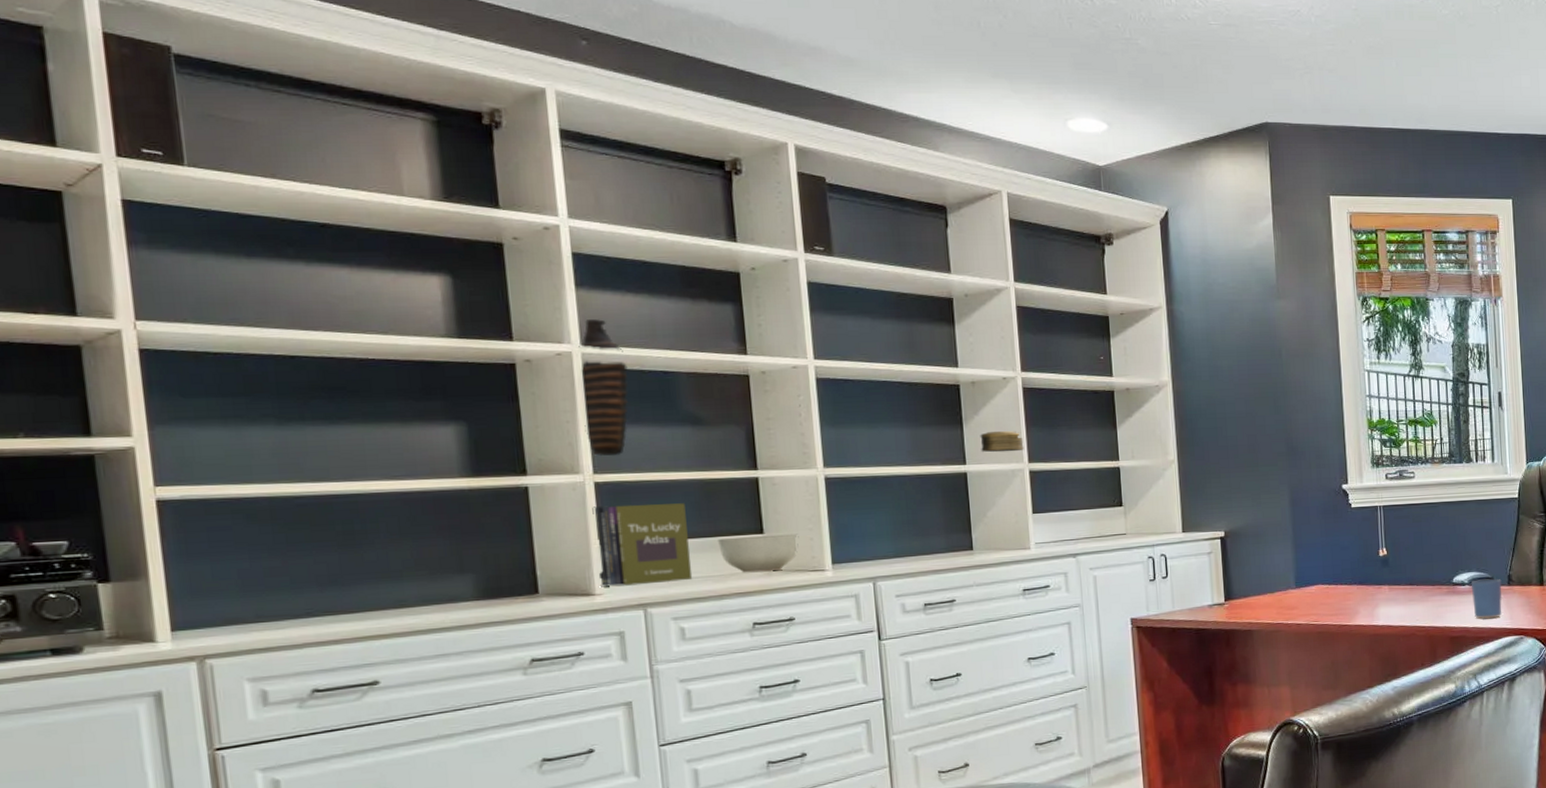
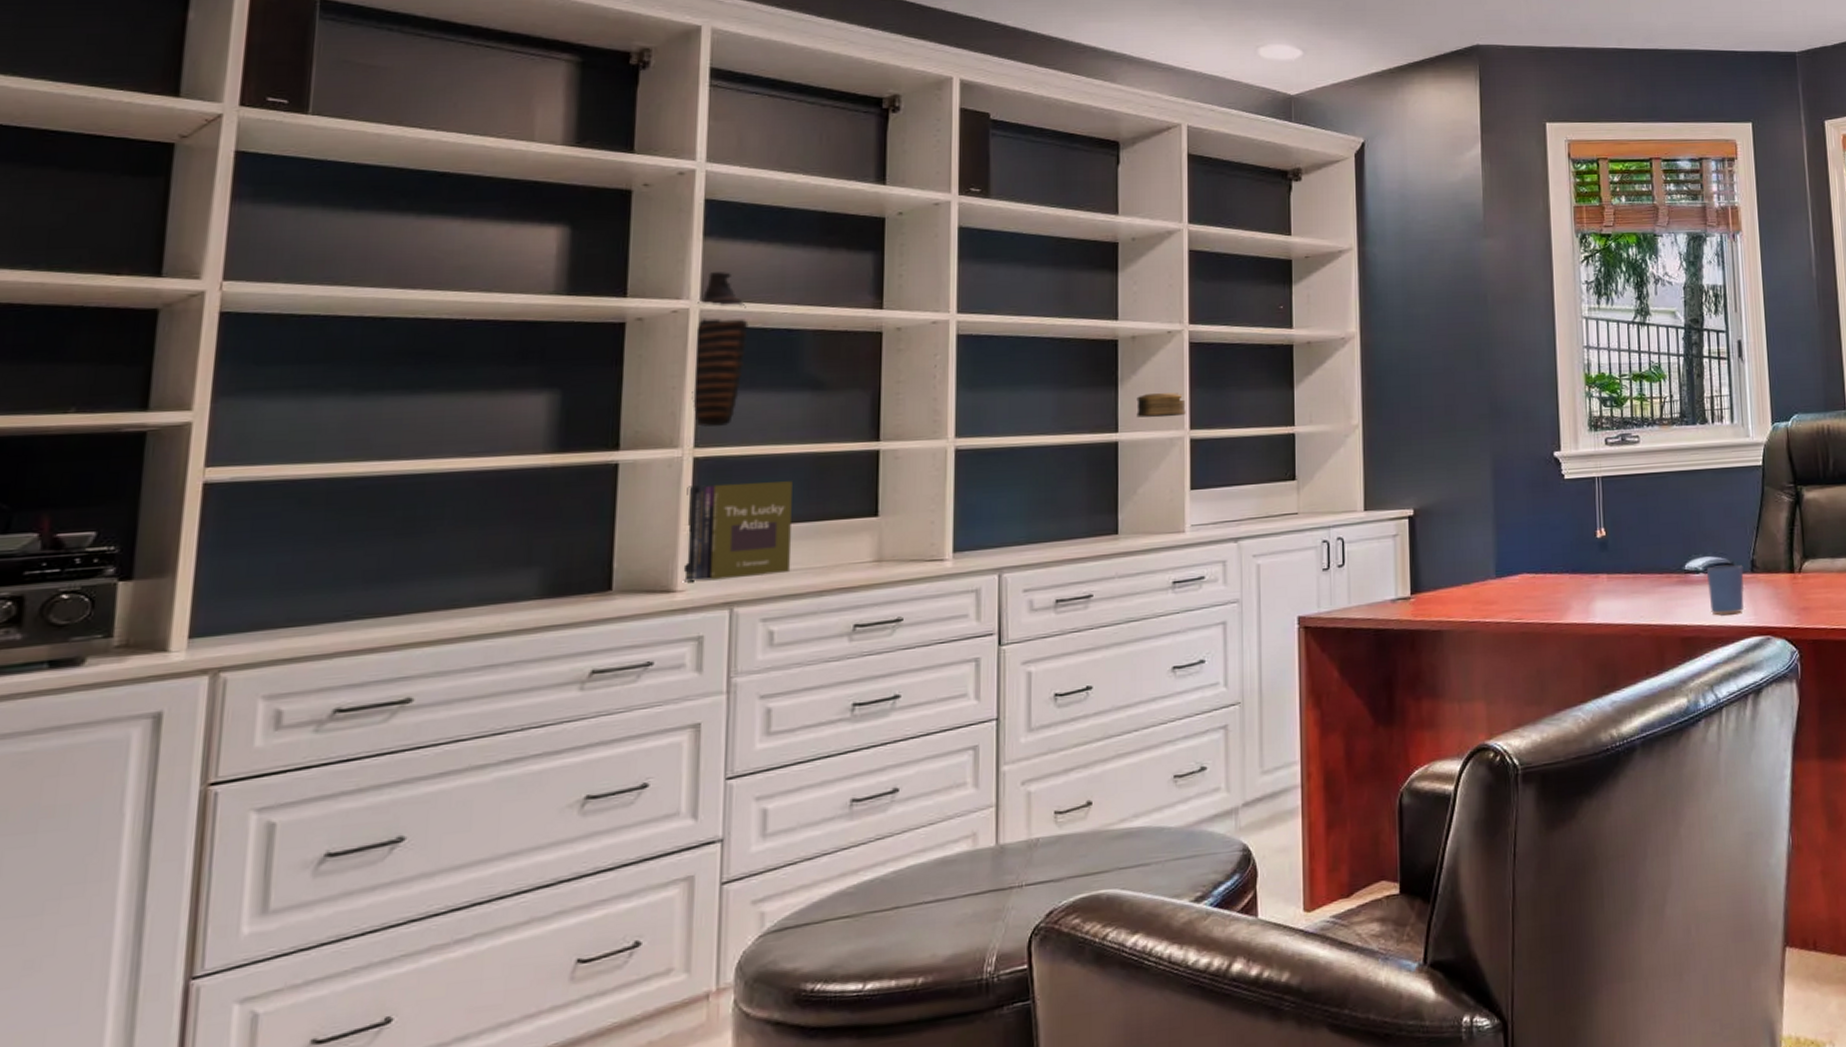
bowl: present [718,534,799,573] -> none [825,516,919,564]

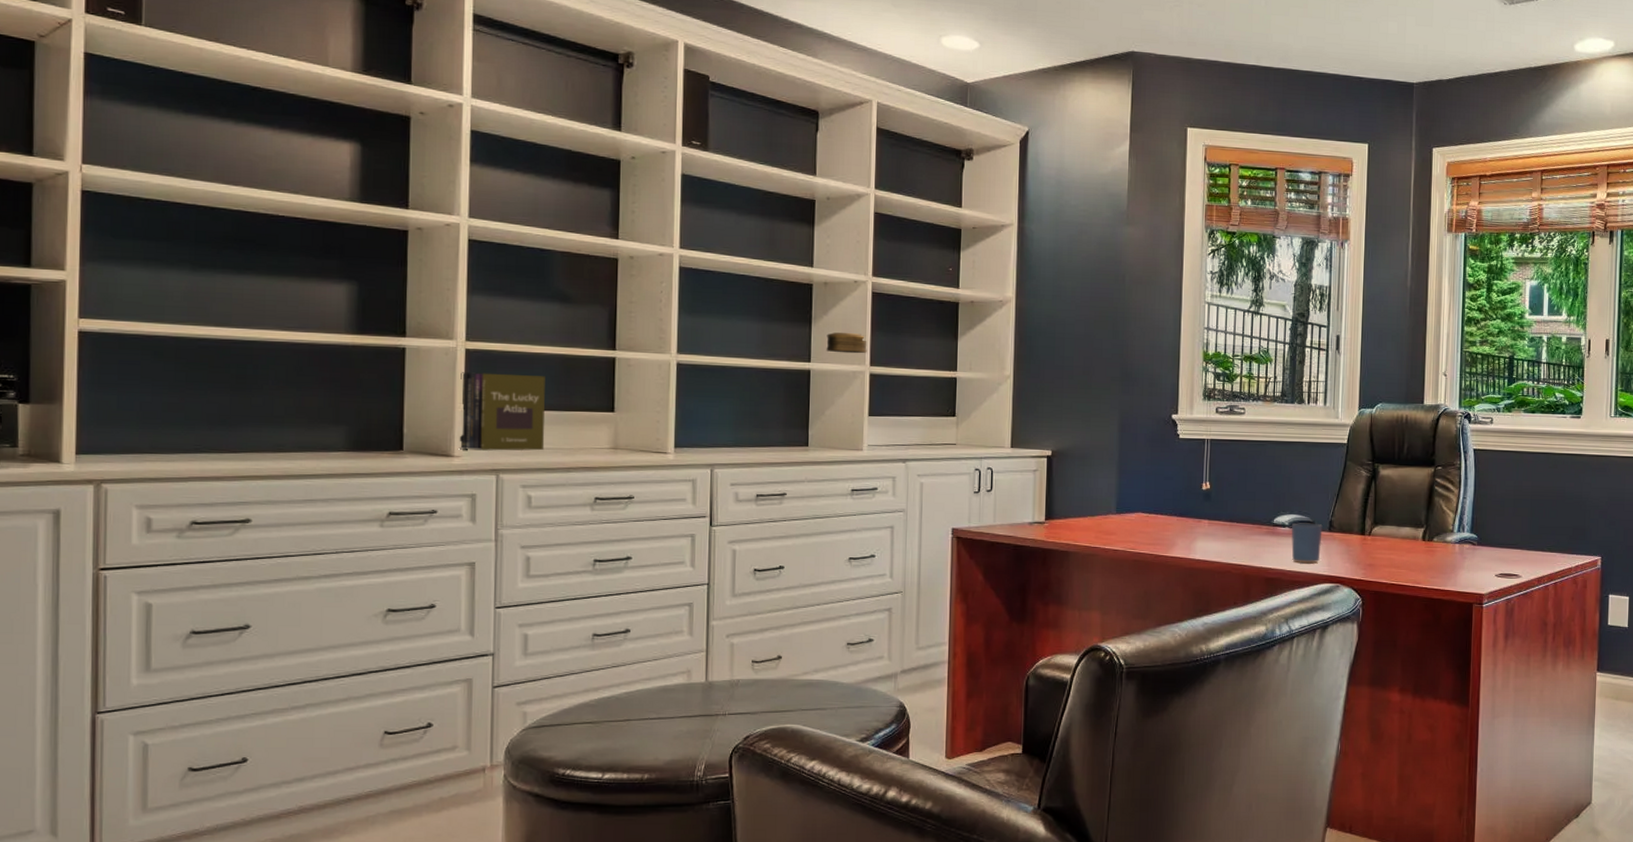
decorative vase: present [691,272,749,427] -> none [463,194,508,326]

